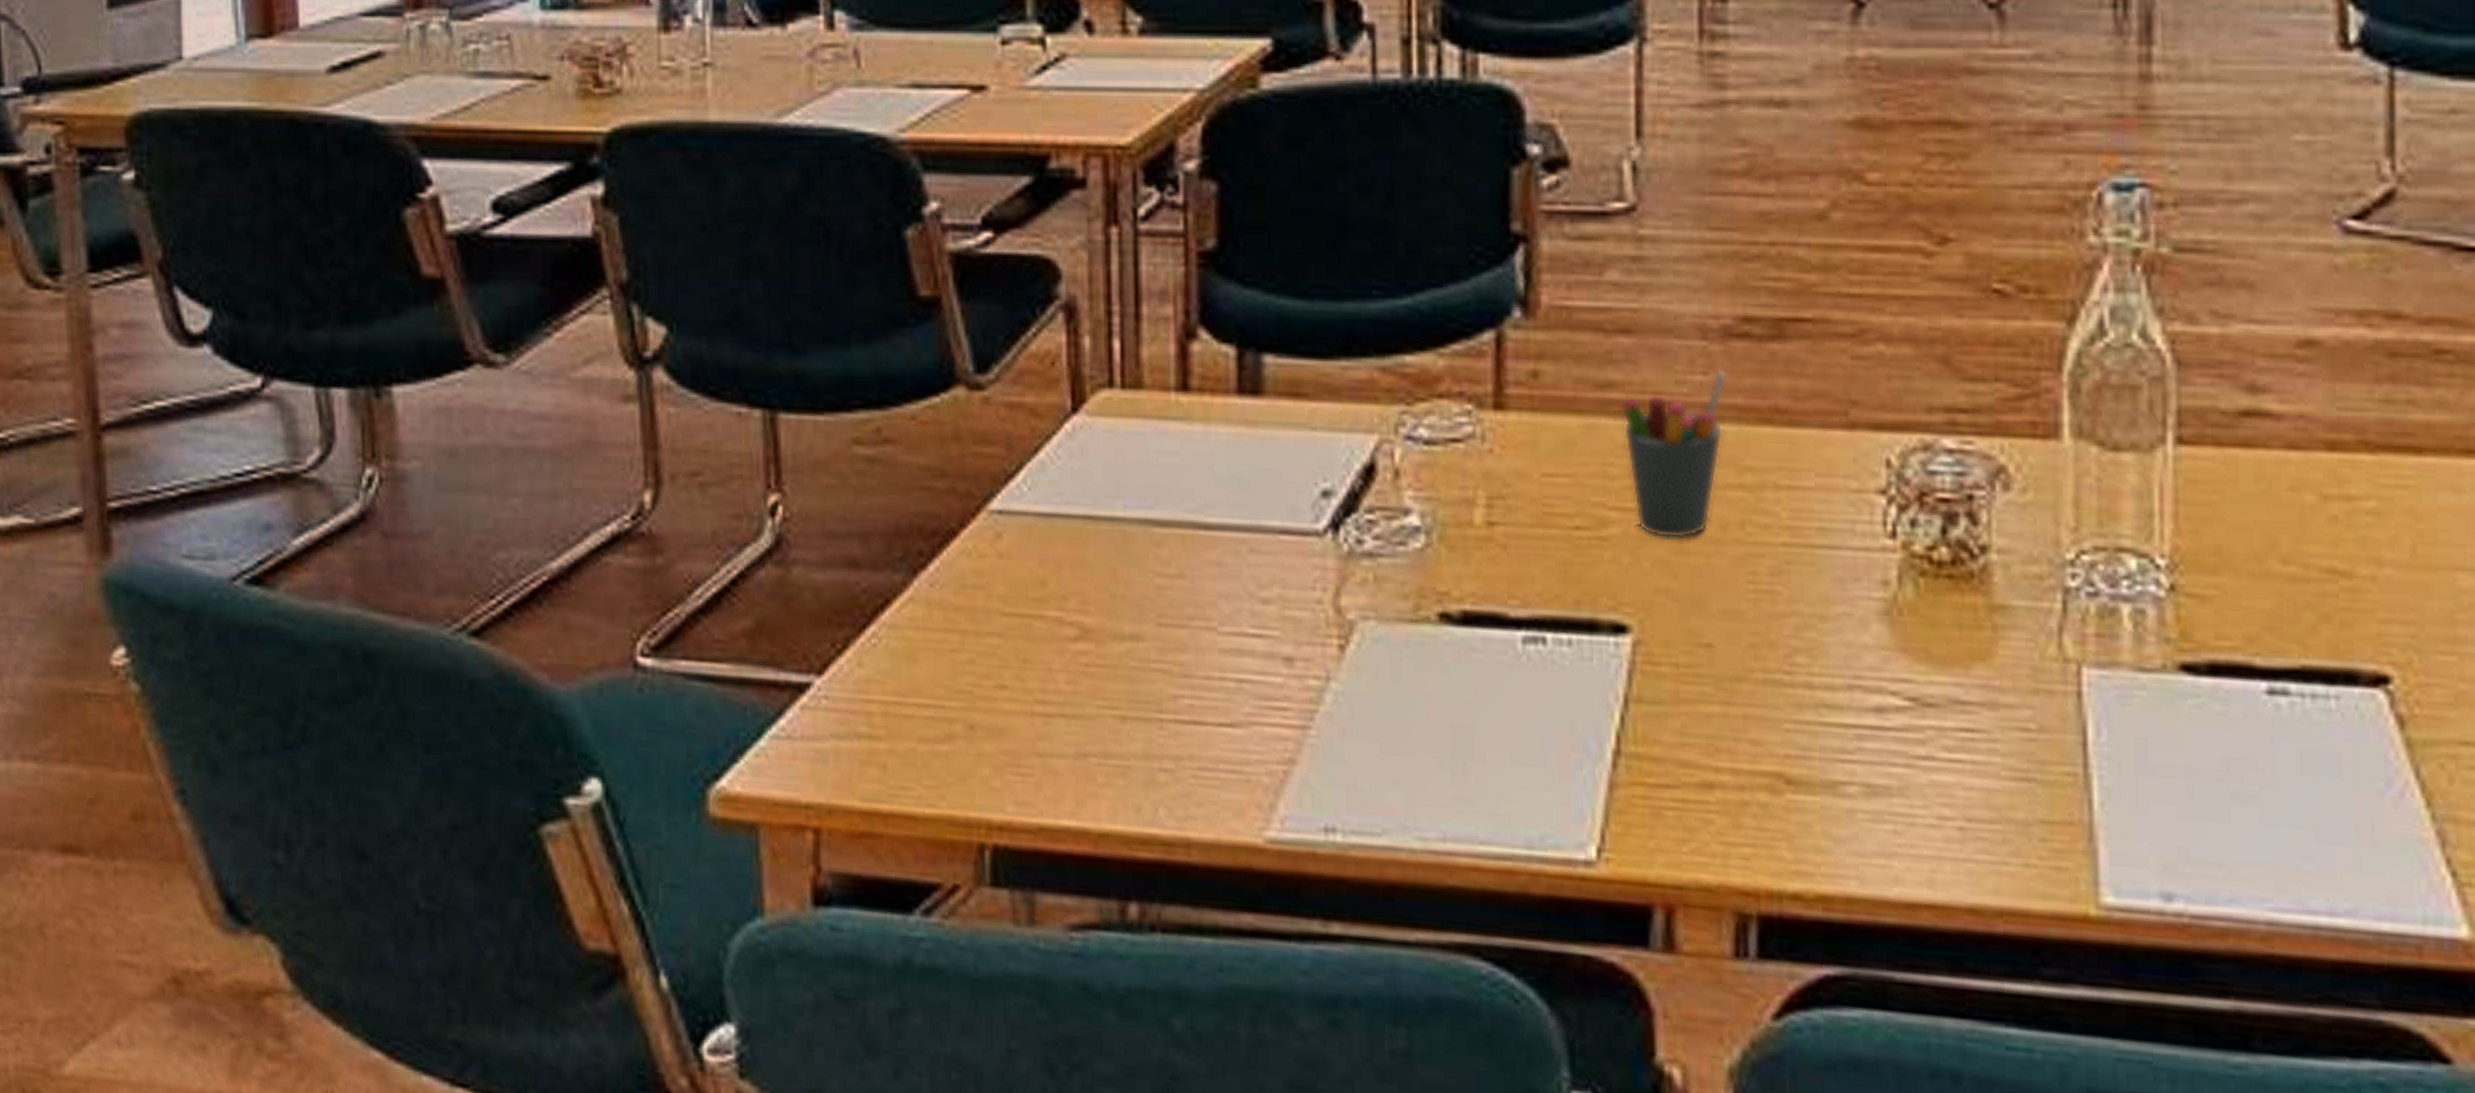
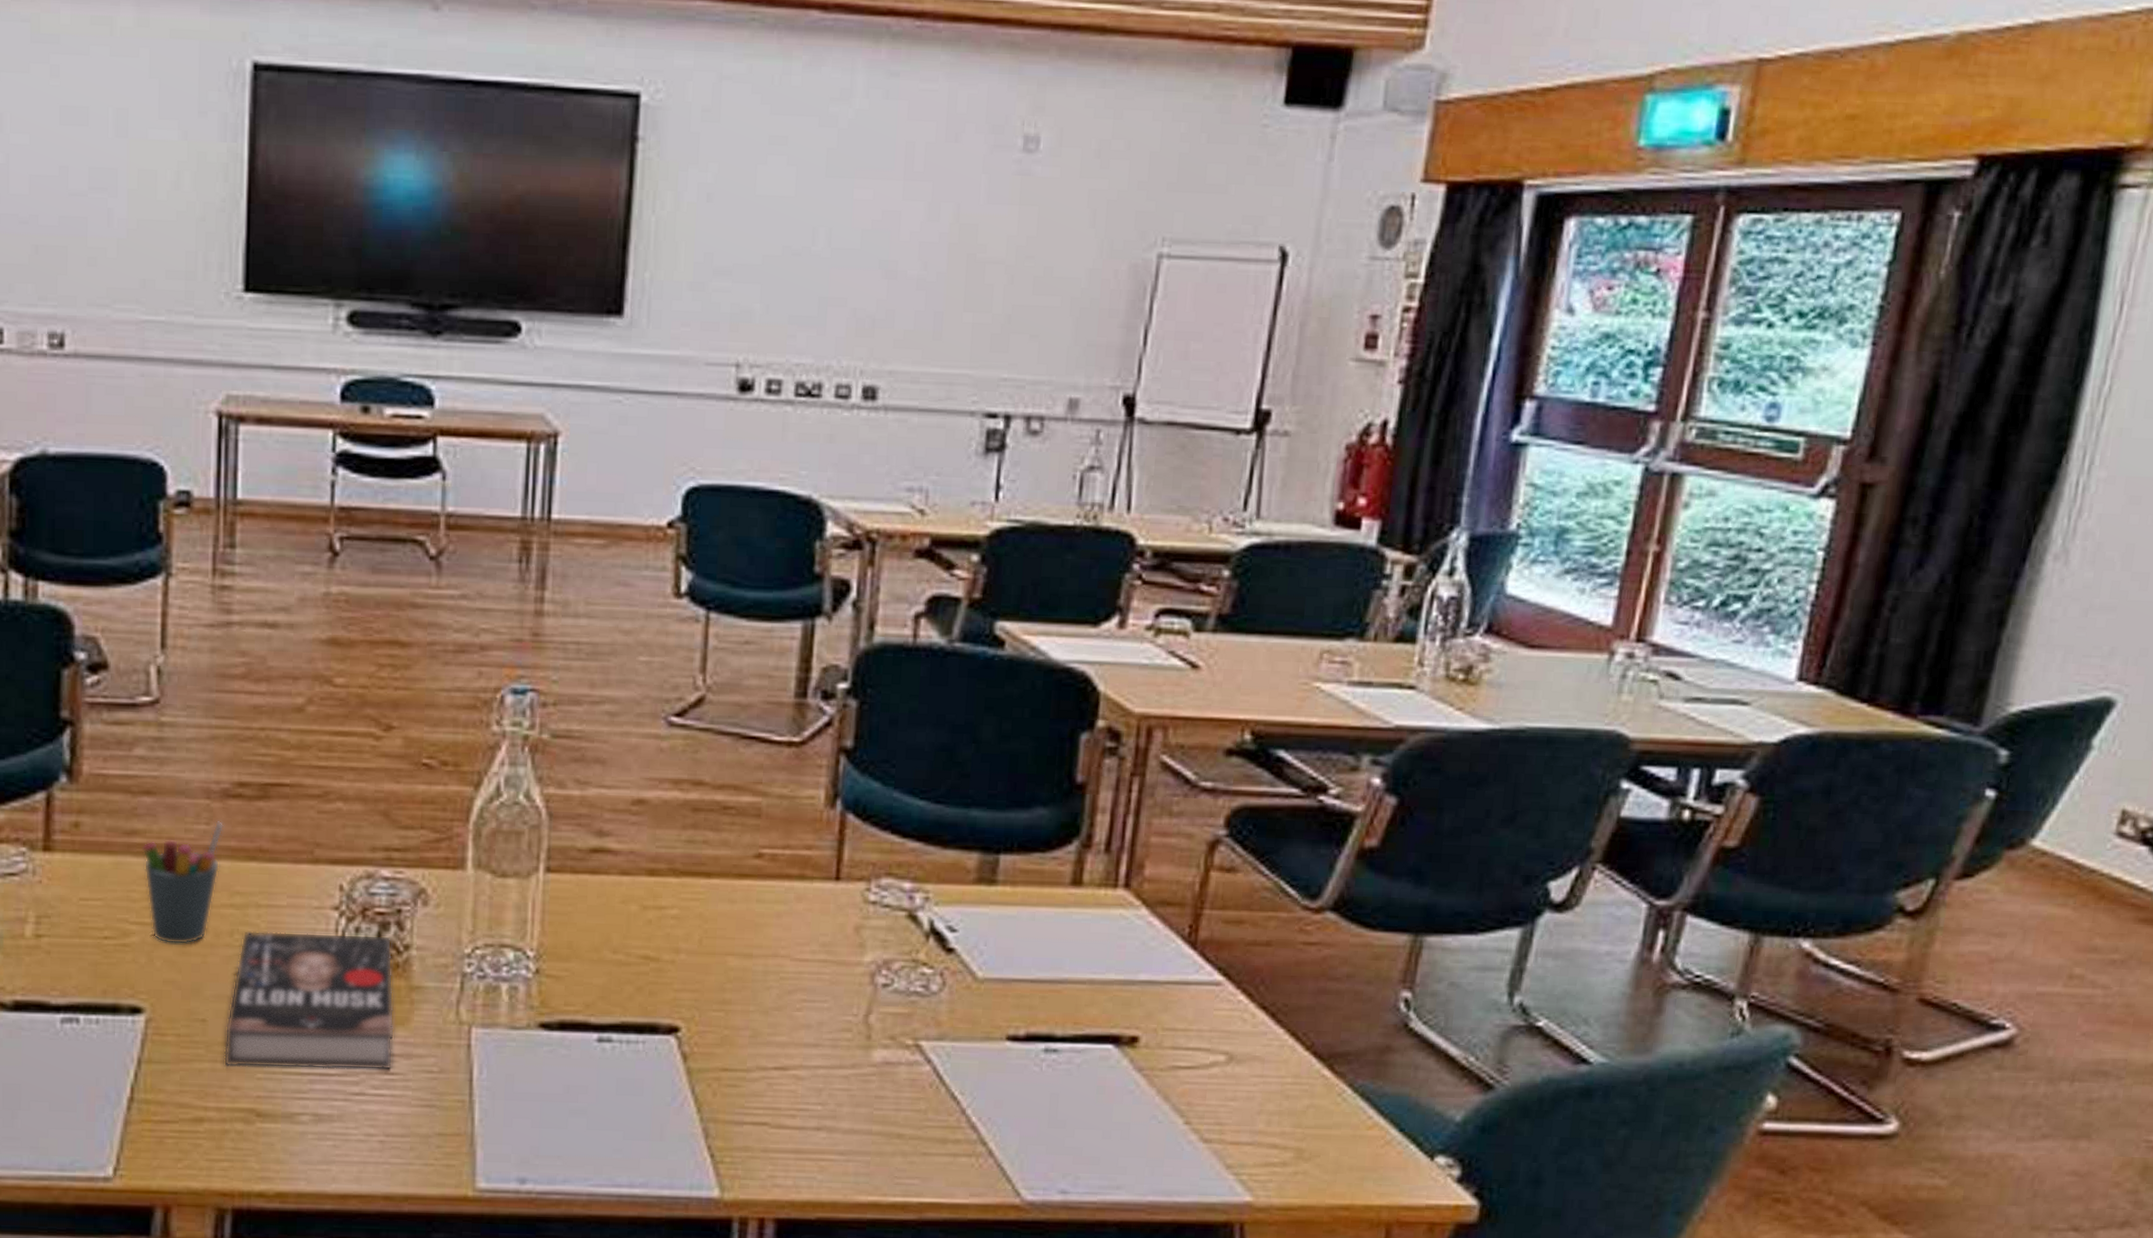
book: none [1737,522,1973,726] -> present [223,931,395,1071]

